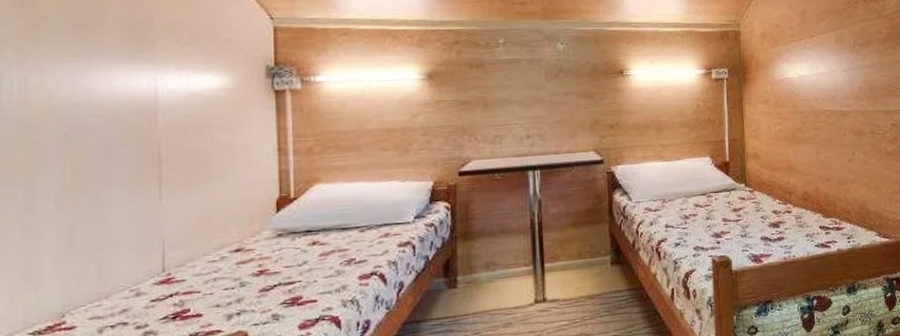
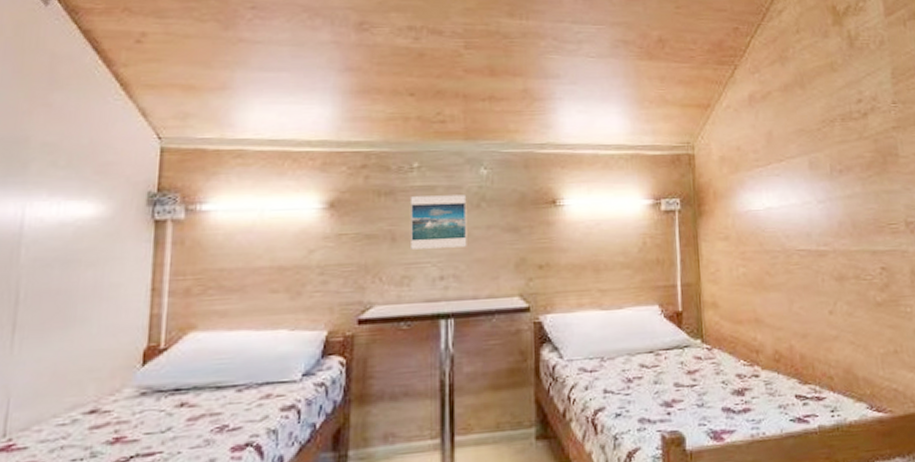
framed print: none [497,66,549,113] -> present [409,195,467,249]

